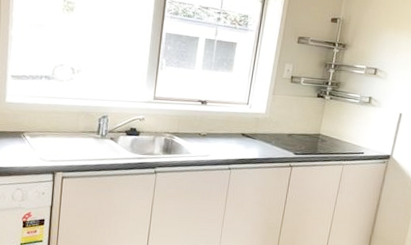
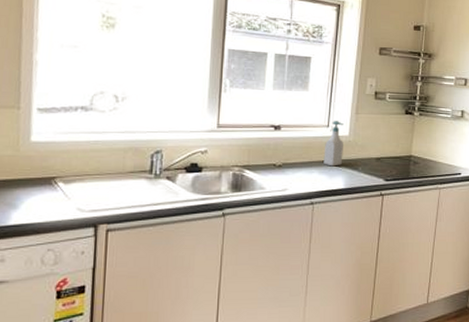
soap bottle: none [242,99,261,139] -> present [323,121,344,167]

